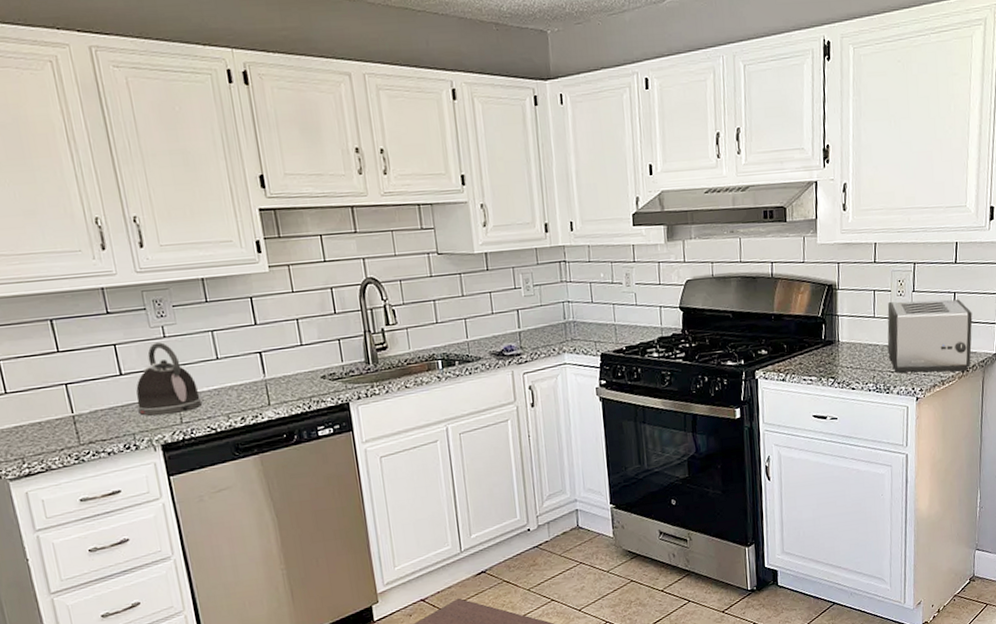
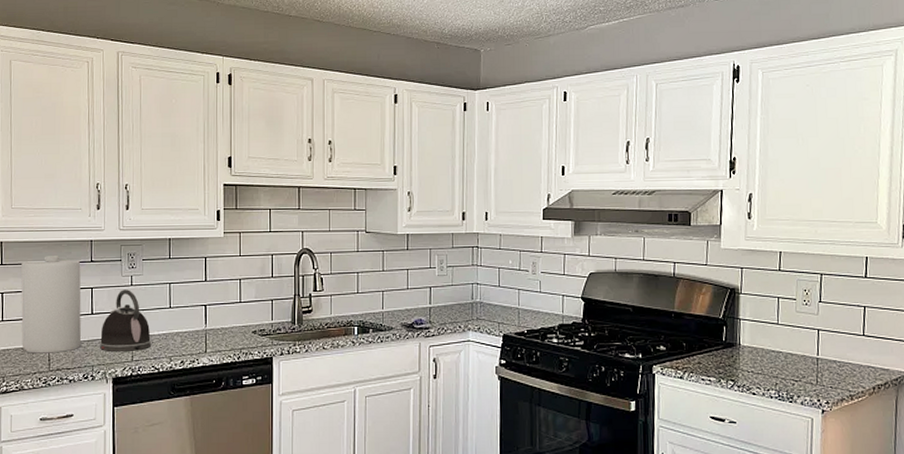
paper towel holder: none [15,310,114,428] -> present [21,256,81,354]
toaster: present [887,299,973,373] -> none [791,311,885,387]

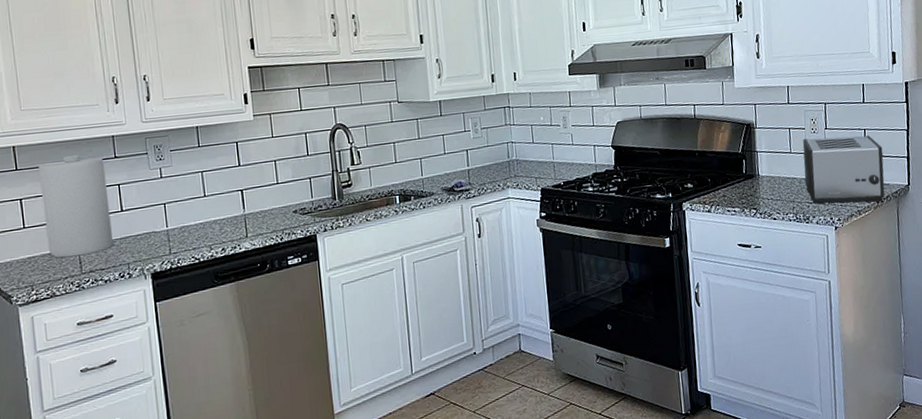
kettle: present [99,289,152,353] -> none [132,182,189,248]
toaster: none [791,311,885,387] -> present [803,135,885,204]

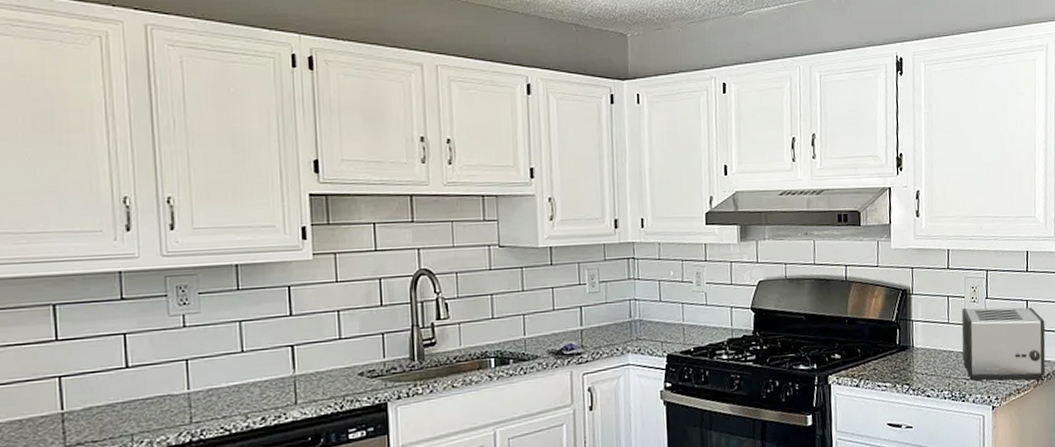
paper towel holder: present [39,155,113,258] -> none [11,294,112,426]

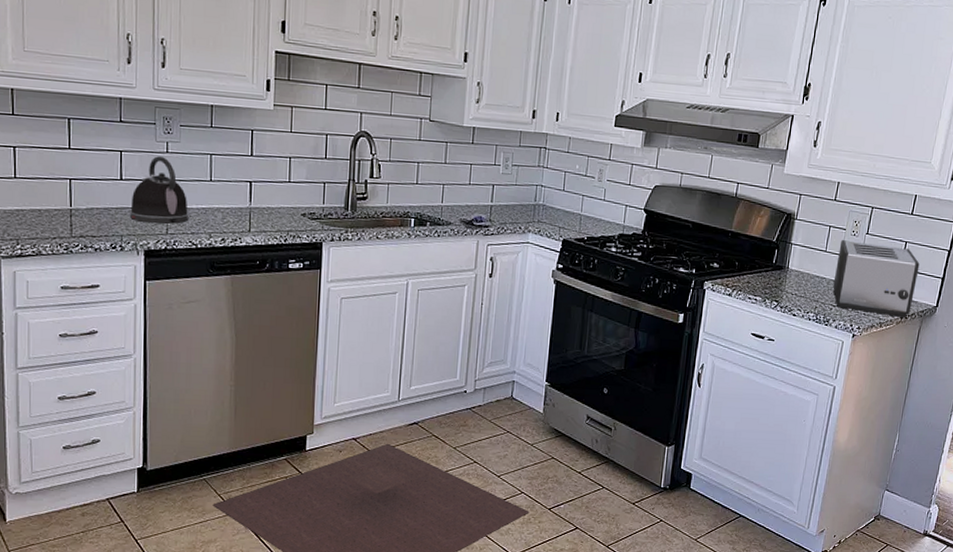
kettle: none [140,332,219,415] -> present [129,156,190,225]

